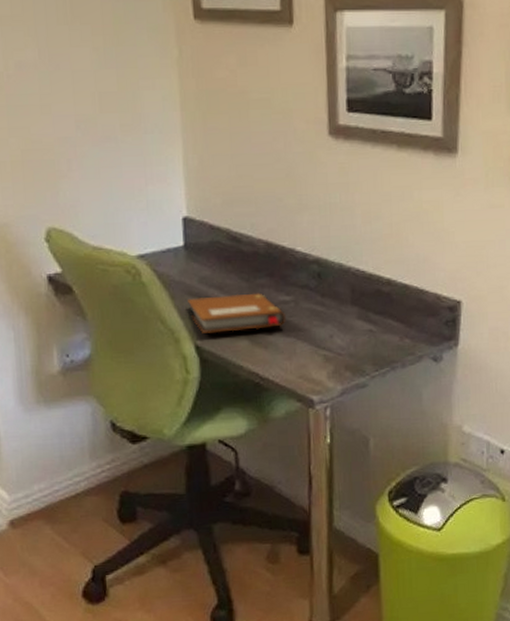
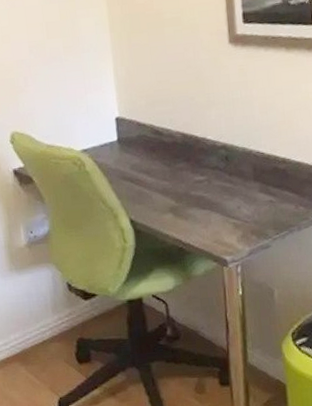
notebook: present [188,293,286,333] -> none [122,175,202,210]

